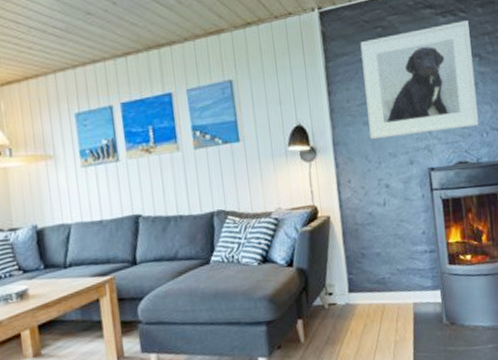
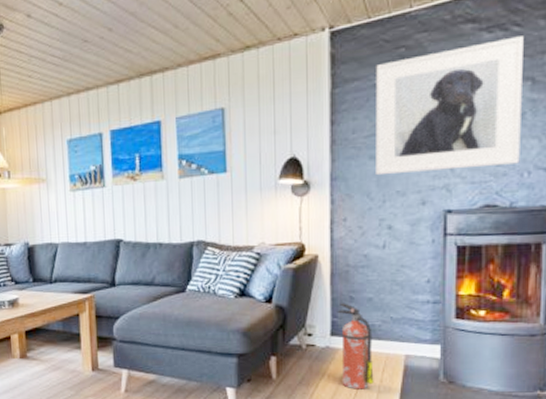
fire extinguisher: none [352,259,391,342] -> present [337,303,374,390]

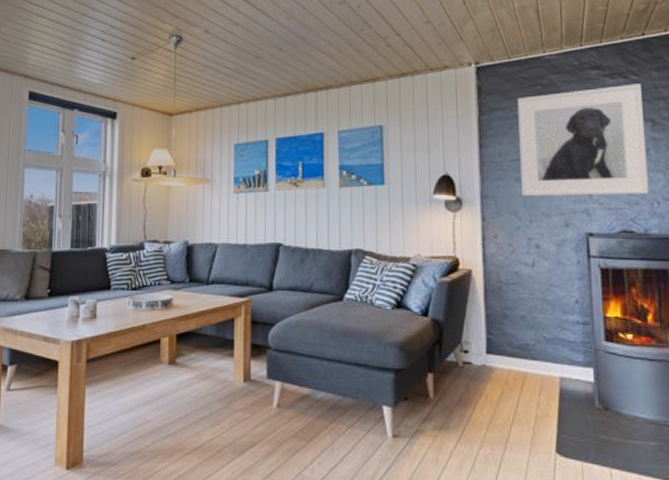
fire extinguisher: present [337,303,374,390] -> none [491,320,531,413]

